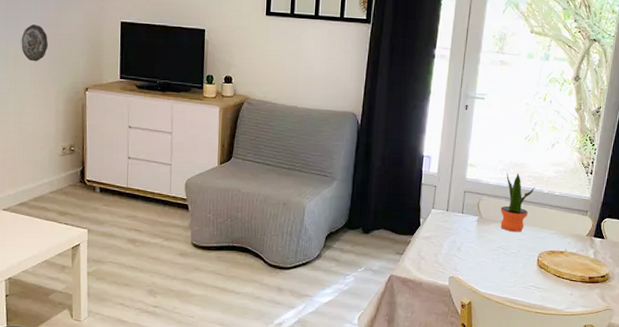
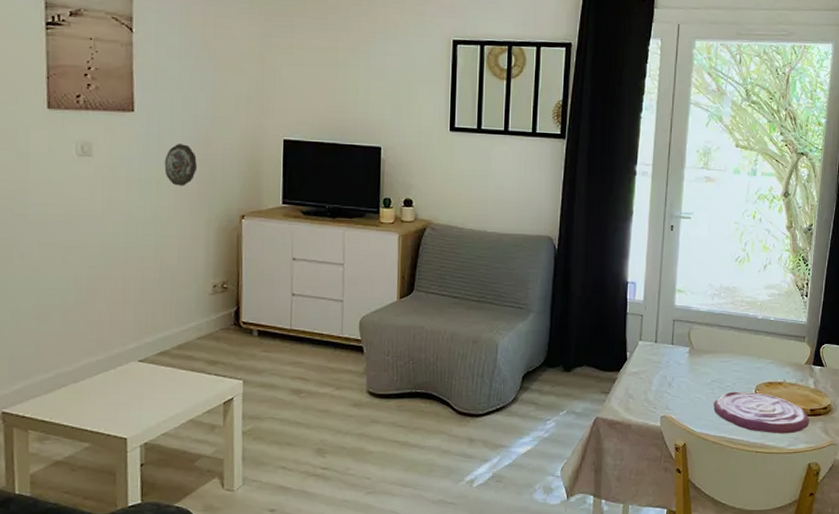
plate: none [498,257,588,298] -> present [714,391,810,434]
potted plant: present [500,172,535,232] -> none [713,297,748,363]

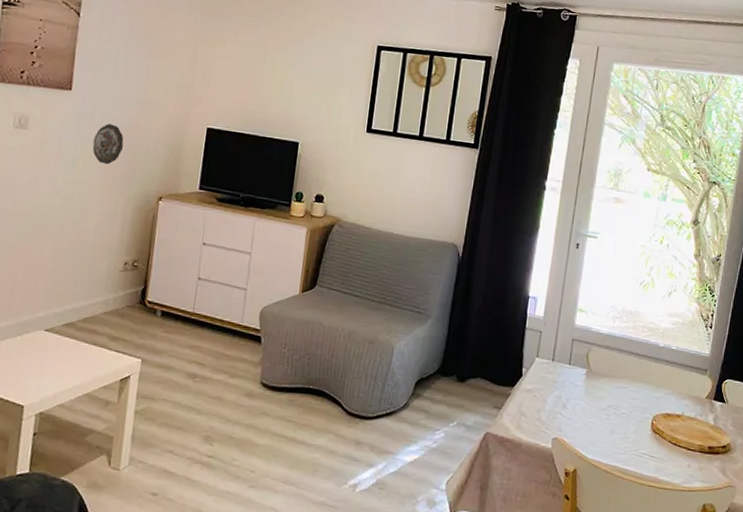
plate: present [714,391,810,434] -> none [607,419,708,471]

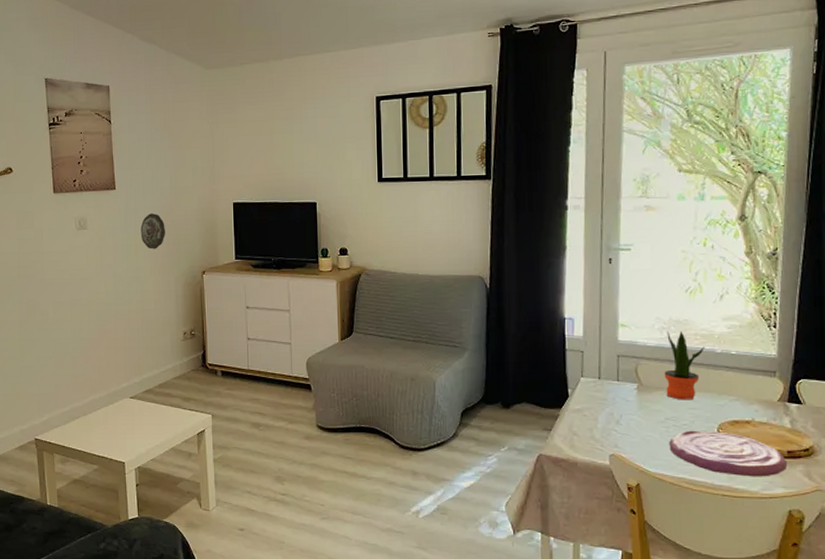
plate: none [607,419,708,471] -> present [669,430,788,477]
potted plant: none [611,321,650,390] -> present [664,331,704,400]

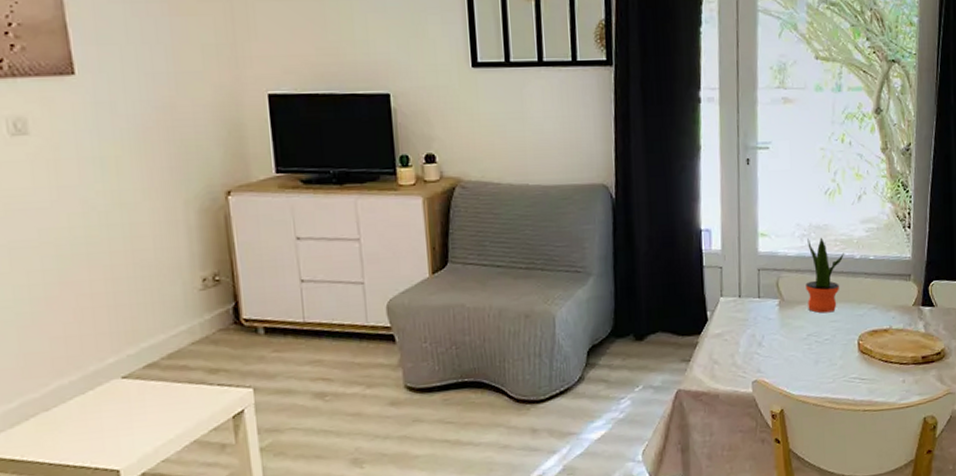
decorative plate: present [140,213,165,249] -> none [121,110,164,163]
plate: present [669,430,788,477] -> none [812,343,922,388]

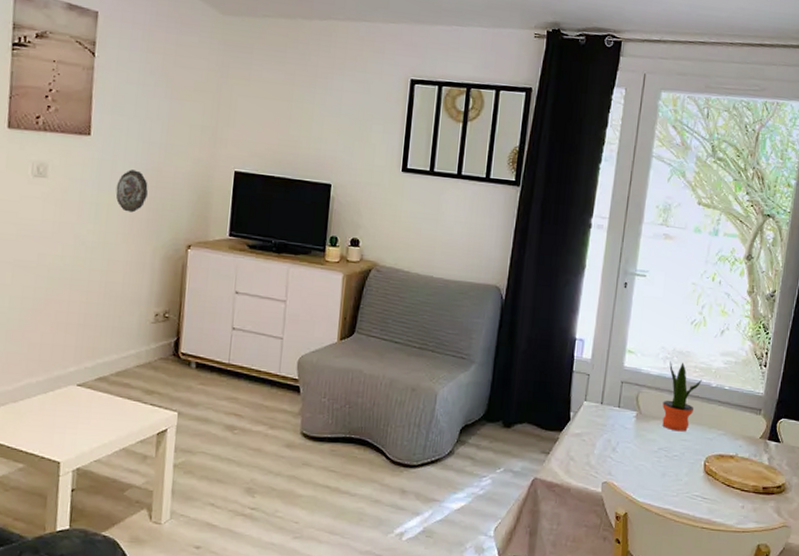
decorative plate: none [121,110,164,163] -> present [115,170,148,213]

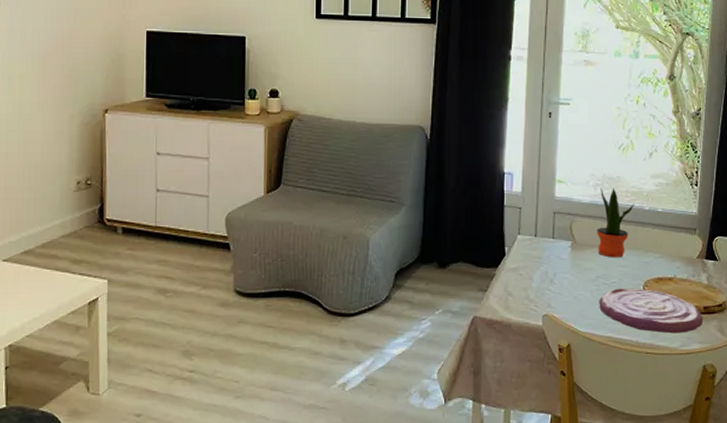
decorative plate: present [115,170,148,213] -> none [27,38,60,81]
plate: none [659,461,762,512] -> present [599,288,704,334]

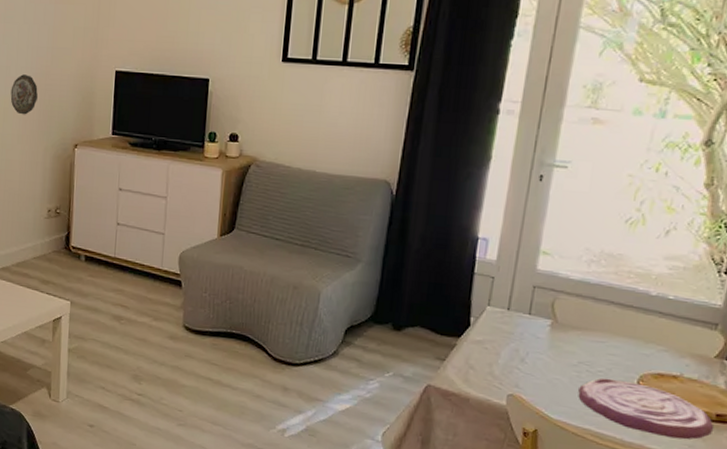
decorative plate: none [27,38,60,81] -> present [10,74,38,115]
potted plant: present [597,188,634,258] -> none [584,265,638,345]

